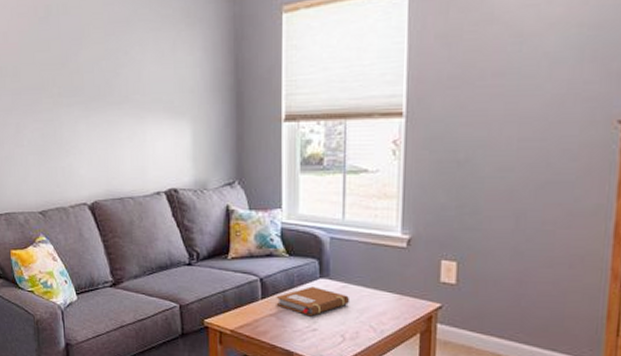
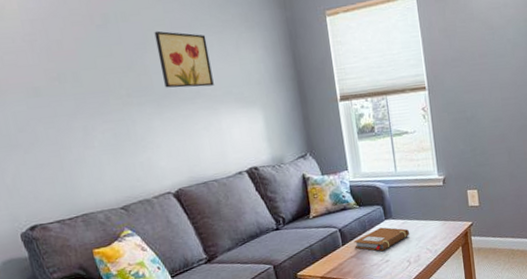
wall art: none [91,25,144,91] -> present [154,30,214,88]

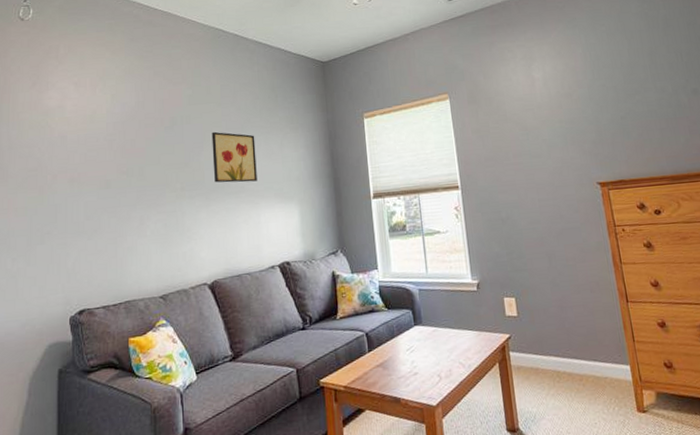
notebook: present [354,227,410,251] -> none [380,334,441,361]

